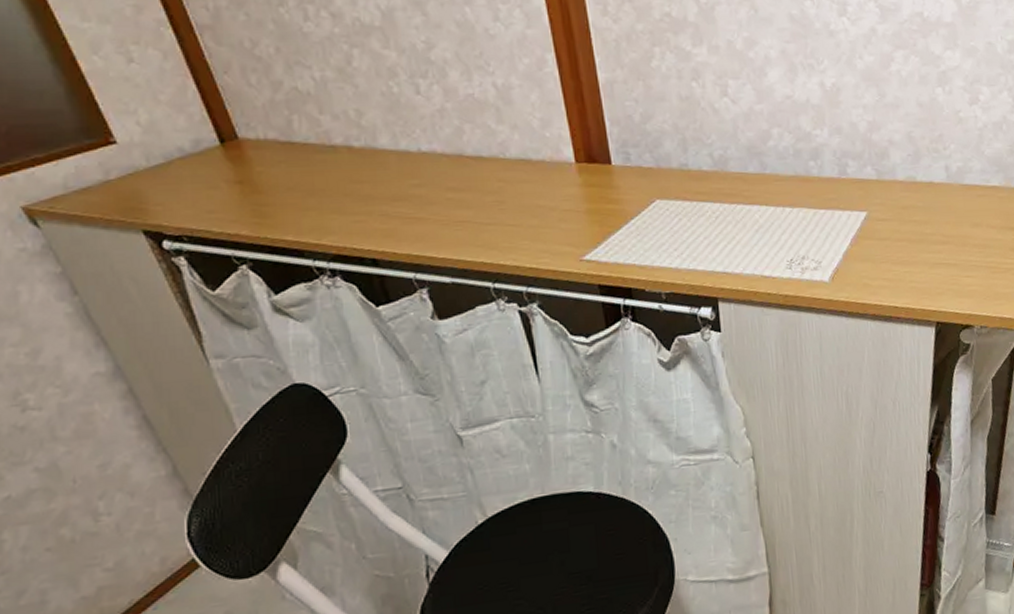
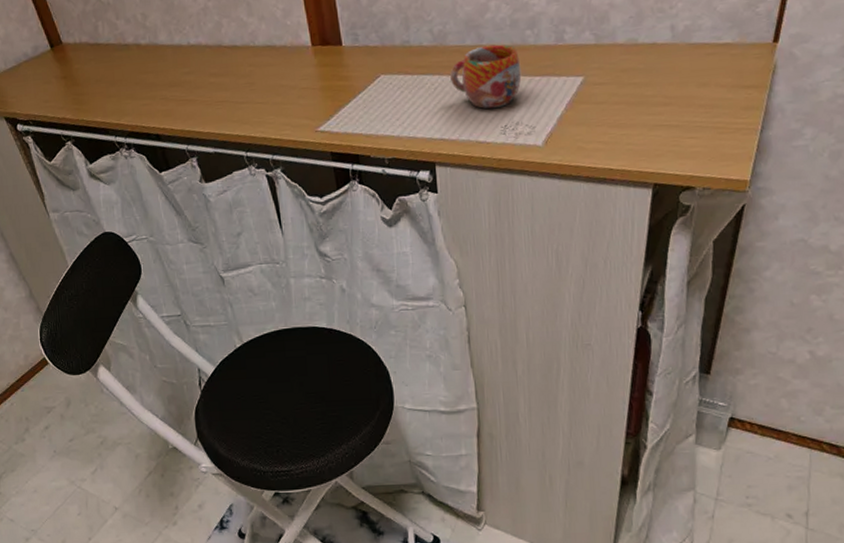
mug: none [732,174,807,242] -> present [450,44,522,109]

